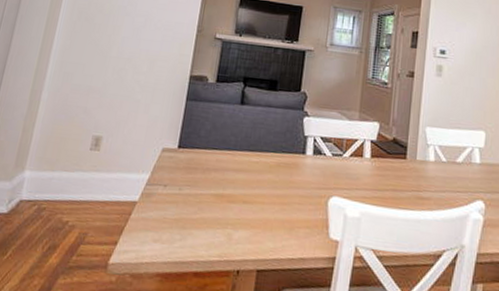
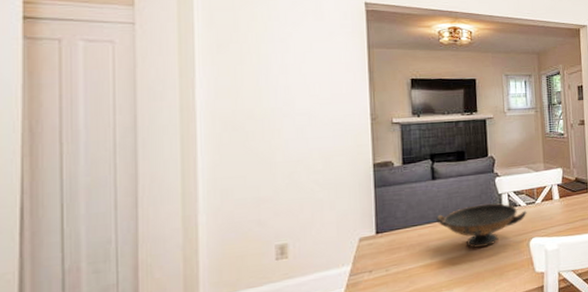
decorative bowl: none [236,142,332,192] -> present [436,203,527,248]

